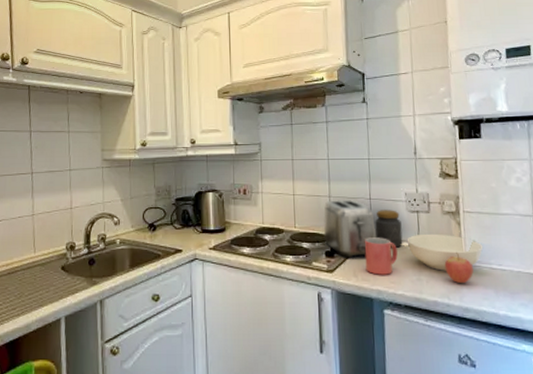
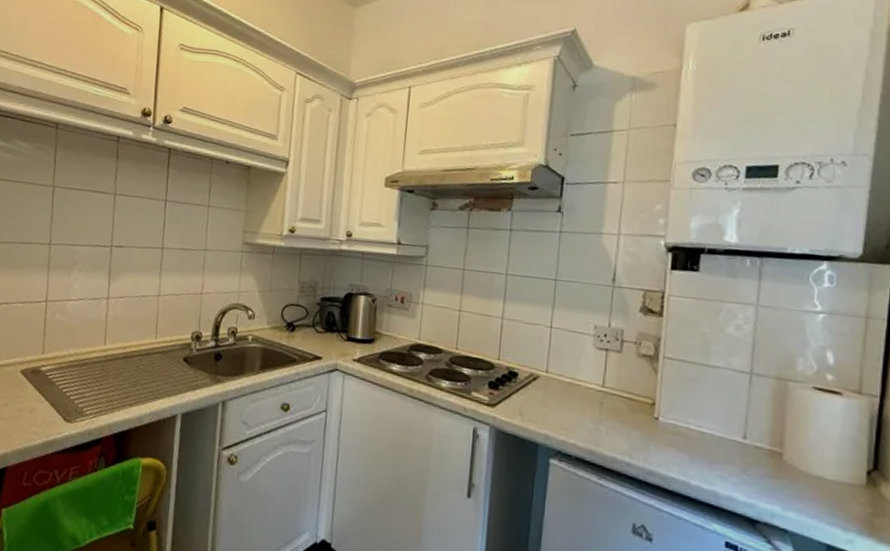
toaster: present [323,200,376,258] -> none [489,322,554,393]
mug: present [364,237,398,275] -> none [534,372,576,419]
jar: present [375,210,403,248] -> none [552,341,585,389]
bowl: present [406,233,484,271] -> none [589,376,682,424]
fruit: present [444,251,473,284] -> none [631,403,666,443]

